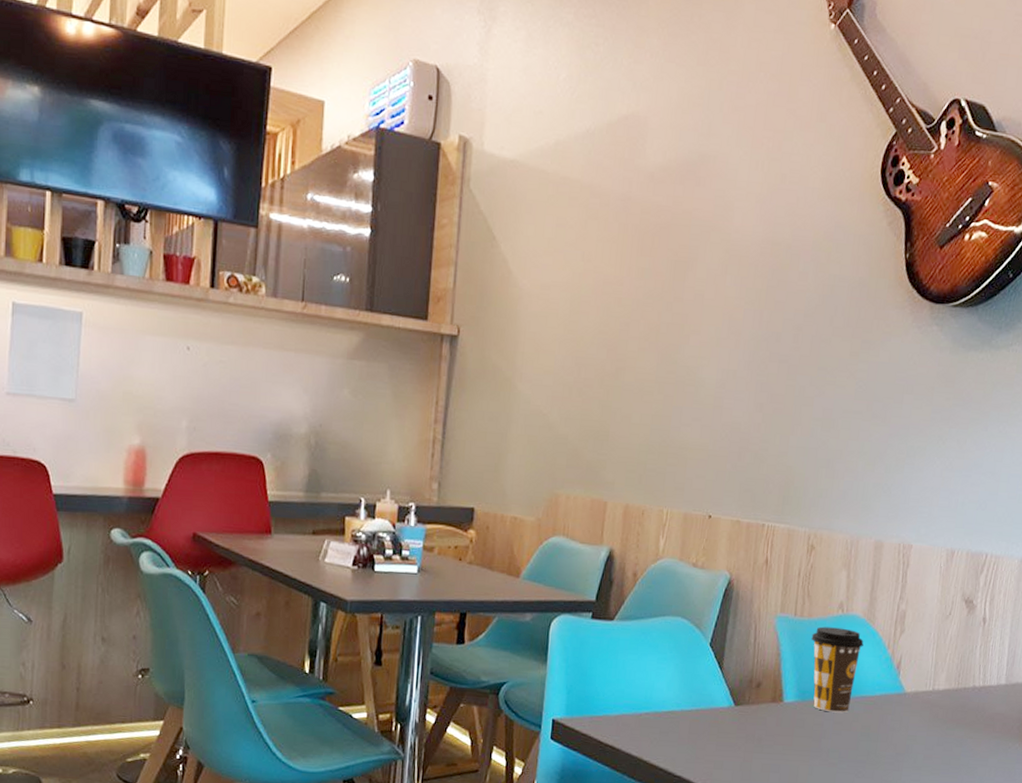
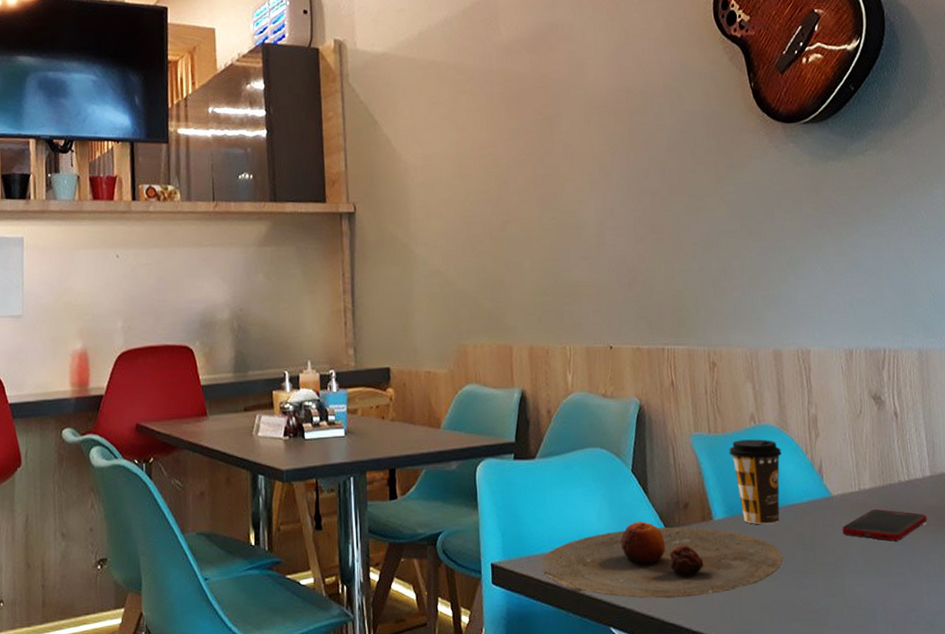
plate: none [603,695,846,774] -> present [541,521,783,599]
cell phone: none [908,710,994,743] -> present [842,509,928,541]

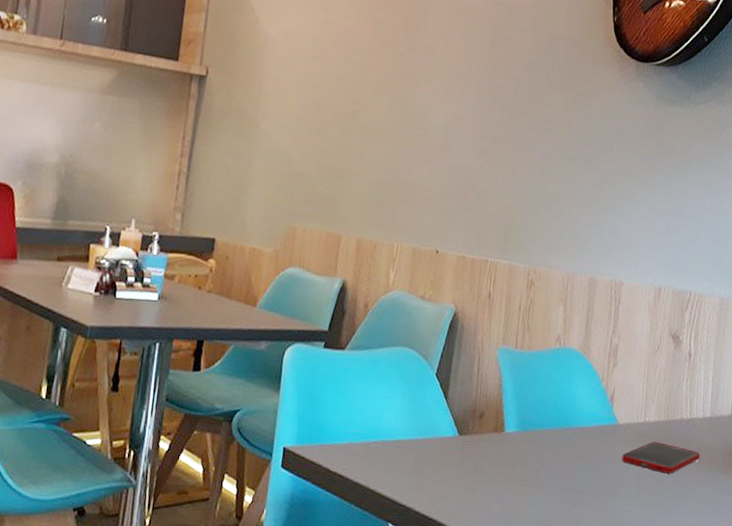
plate: present [541,521,783,599] -> none [332,424,564,504]
coffee cup: present [729,439,782,525] -> none [531,359,580,444]

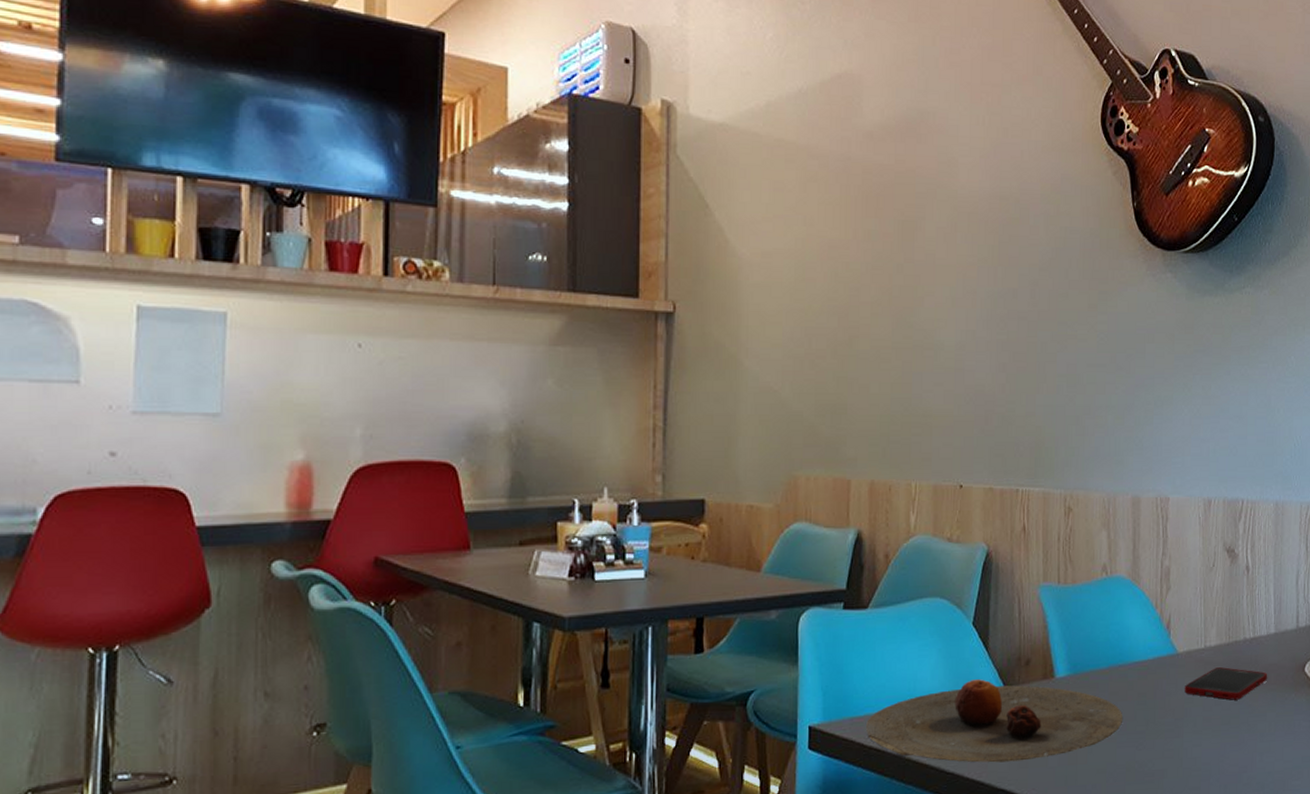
plate: none [332,424,564,504] -> present [865,679,1123,763]

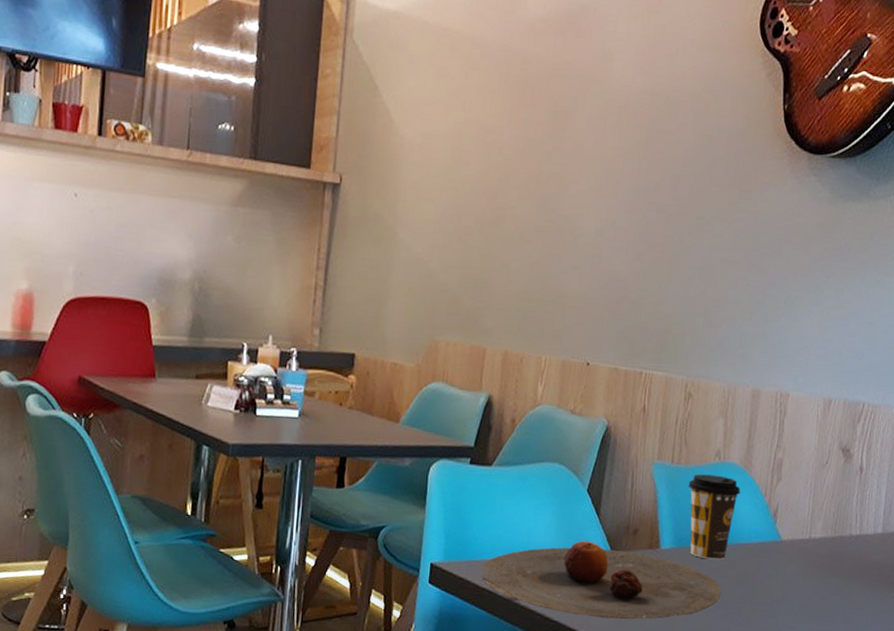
coffee cup: none [1077,591,1131,683] -> present [688,474,741,560]
cell phone: present [1185,667,1268,700] -> none [784,558,870,591]

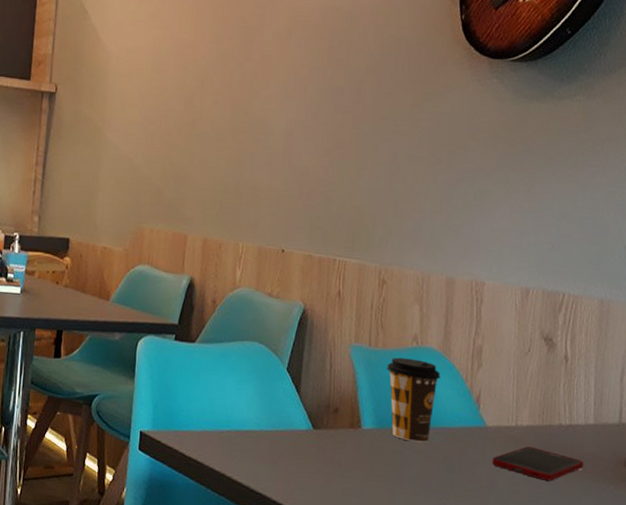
plate: present [480,541,722,620] -> none [187,417,428,498]
cell phone: none [784,558,870,591] -> present [492,446,584,481]

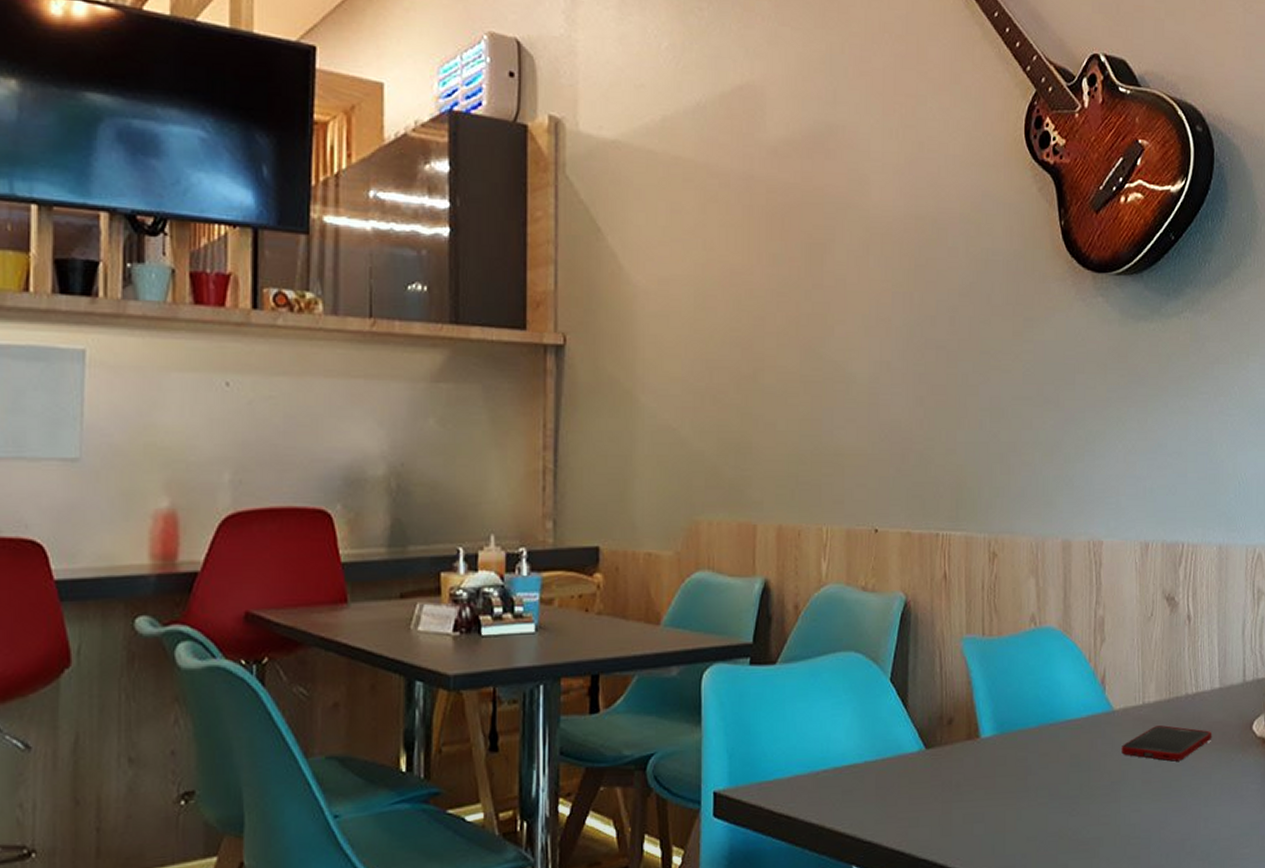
coffee cup: present [387,357,441,443] -> none [1004,644,1062,744]

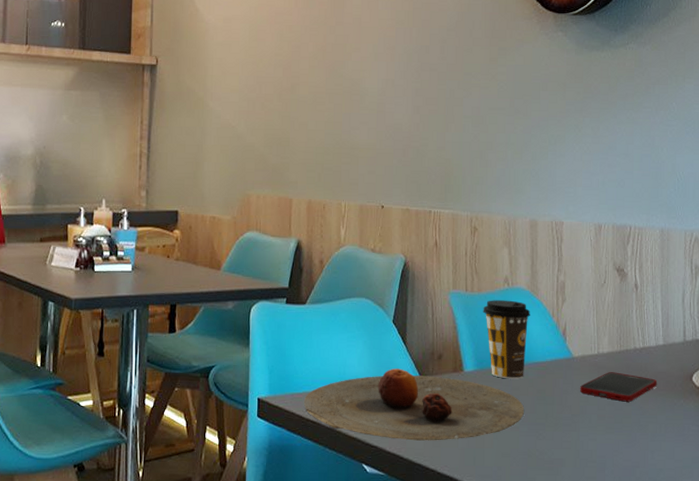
plate: none [774,740,1055,831] -> present [303,368,525,441]
coffee cup: none [1004,644,1062,744] -> present [483,300,530,379]

